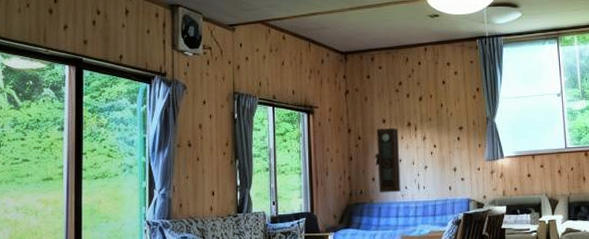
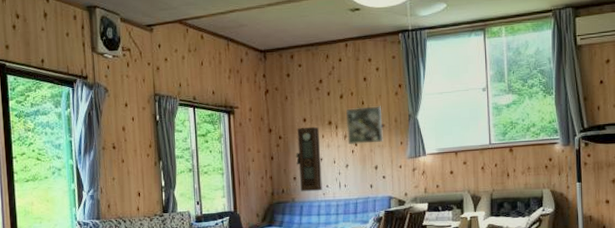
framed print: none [425,109,462,147] -> present [346,106,383,145]

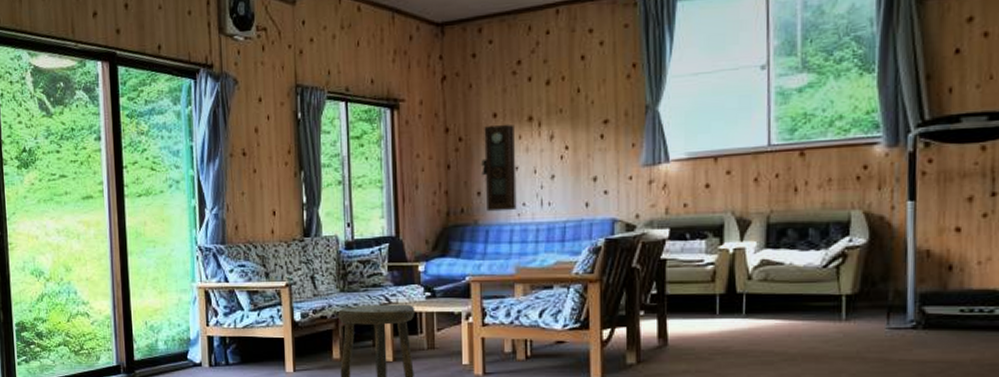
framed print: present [346,106,383,145] -> none [553,94,607,149]

